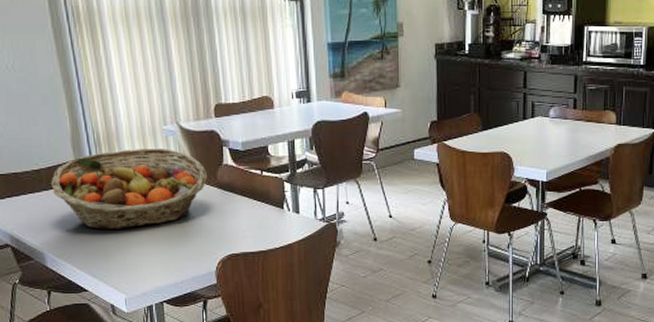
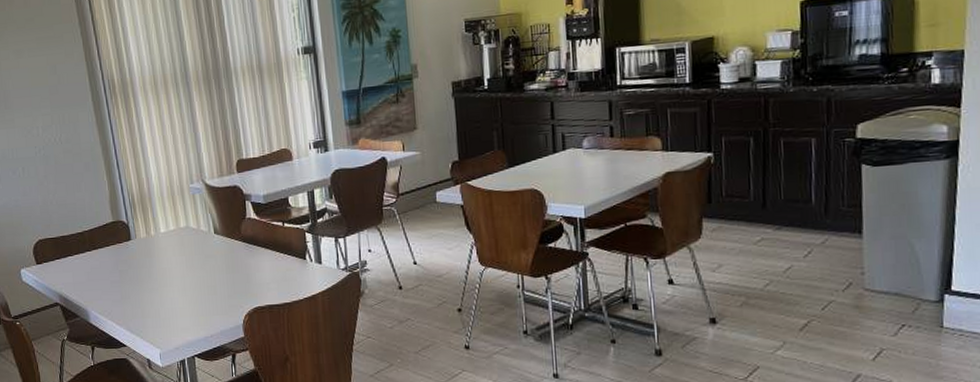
fruit basket: present [51,149,208,230] -> none [93,206,233,287]

